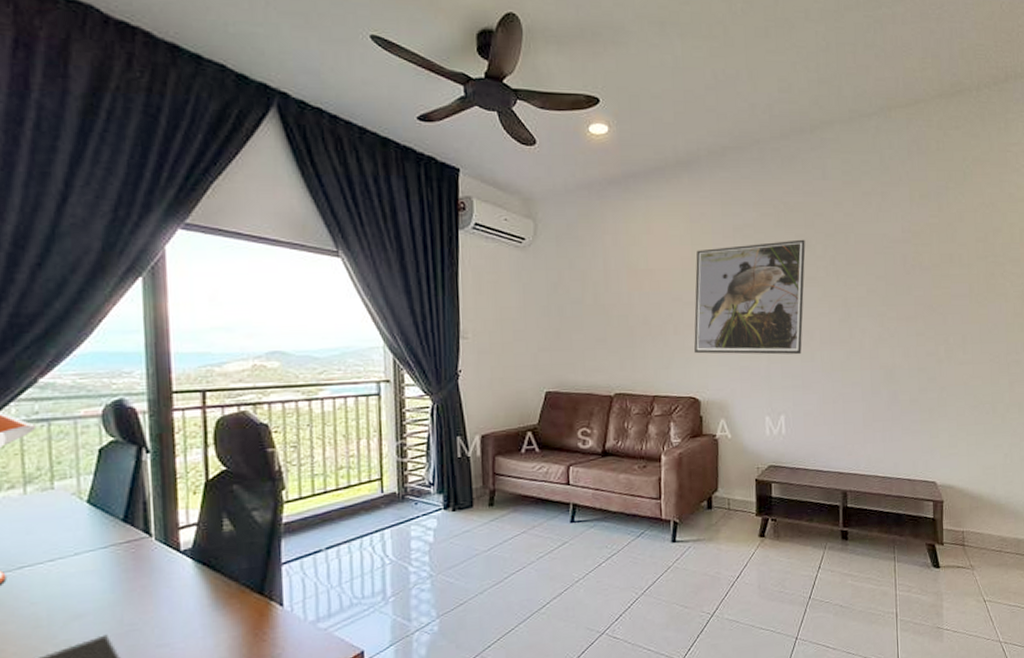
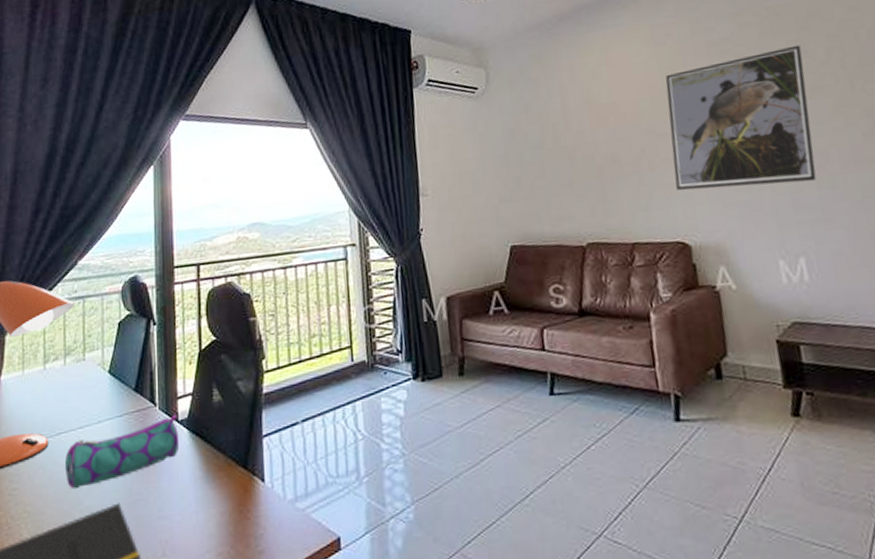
pencil case: none [31,544,183,625] -> present [65,414,180,490]

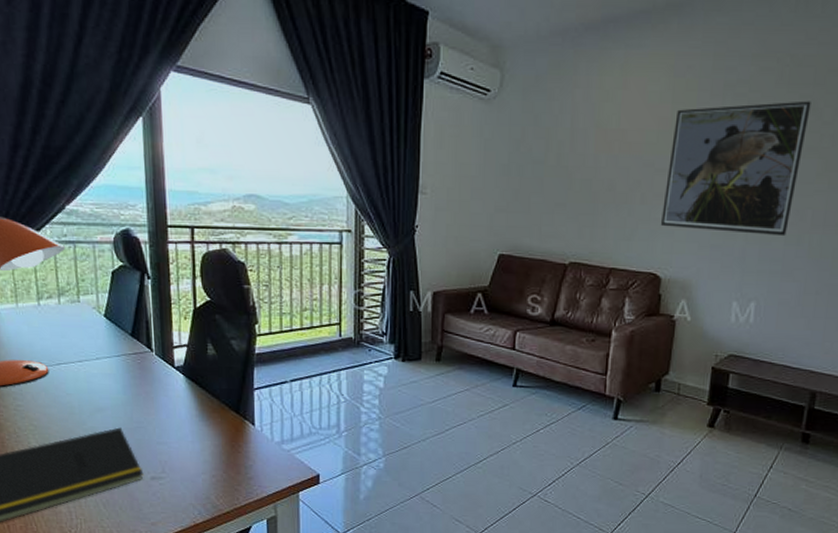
pencil case: present [65,414,180,490] -> none [66,360,176,412]

